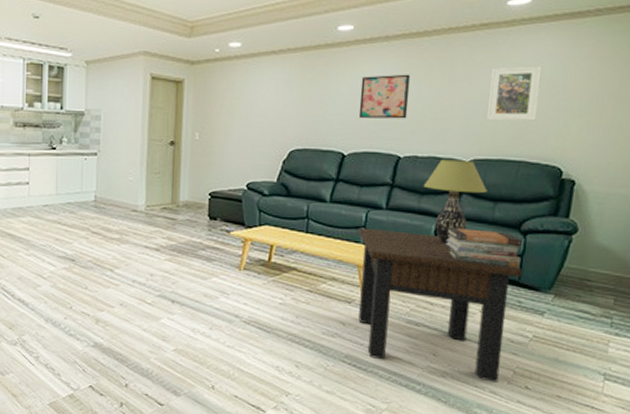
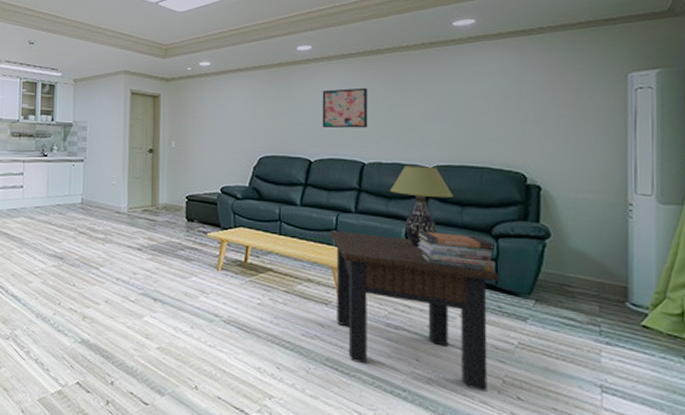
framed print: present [487,65,542,121] -> none [444,79,494,130]

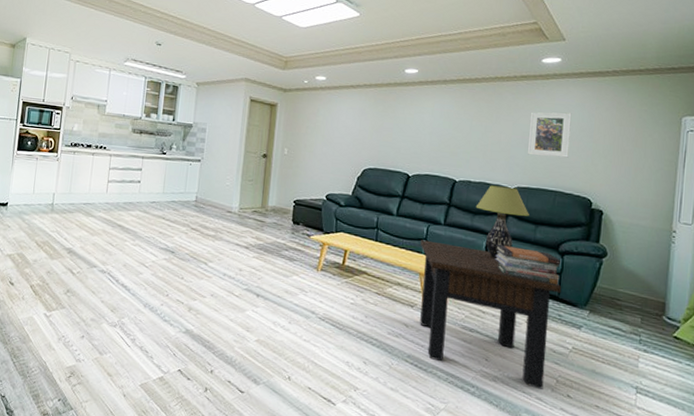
wall art: present [322,87,368,128] -> none [421,111,465,149]
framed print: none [444,79,494,130] -> present [528,112,572,158]

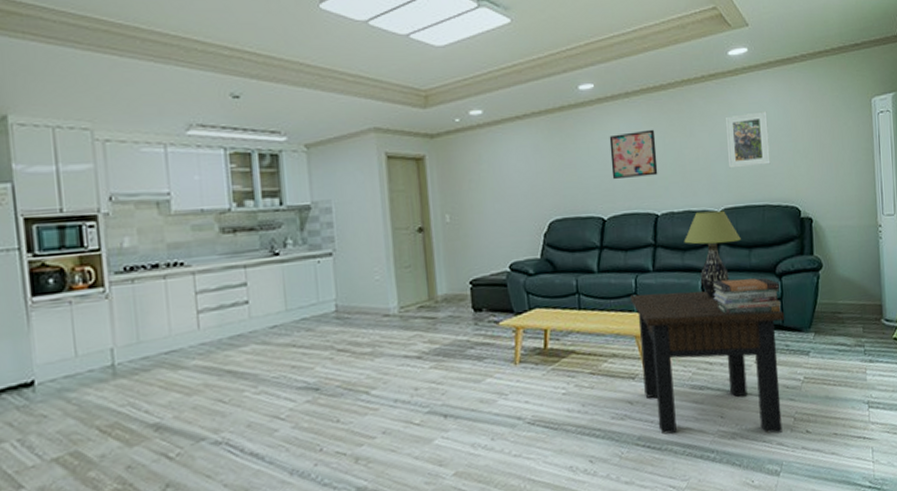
wall art: none [421,111,465,149] -> present [609,129,658,180]

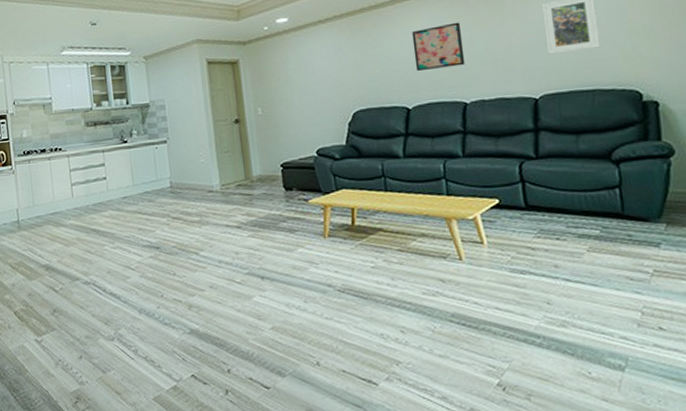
side table: present [631,291,785,435] -> none [439,177,627,326]
table lamp: present [684,210,741,299] -> none [497,96,566,185]
book stack: present [712,277,781,315] -> none [532,164,619,201]

